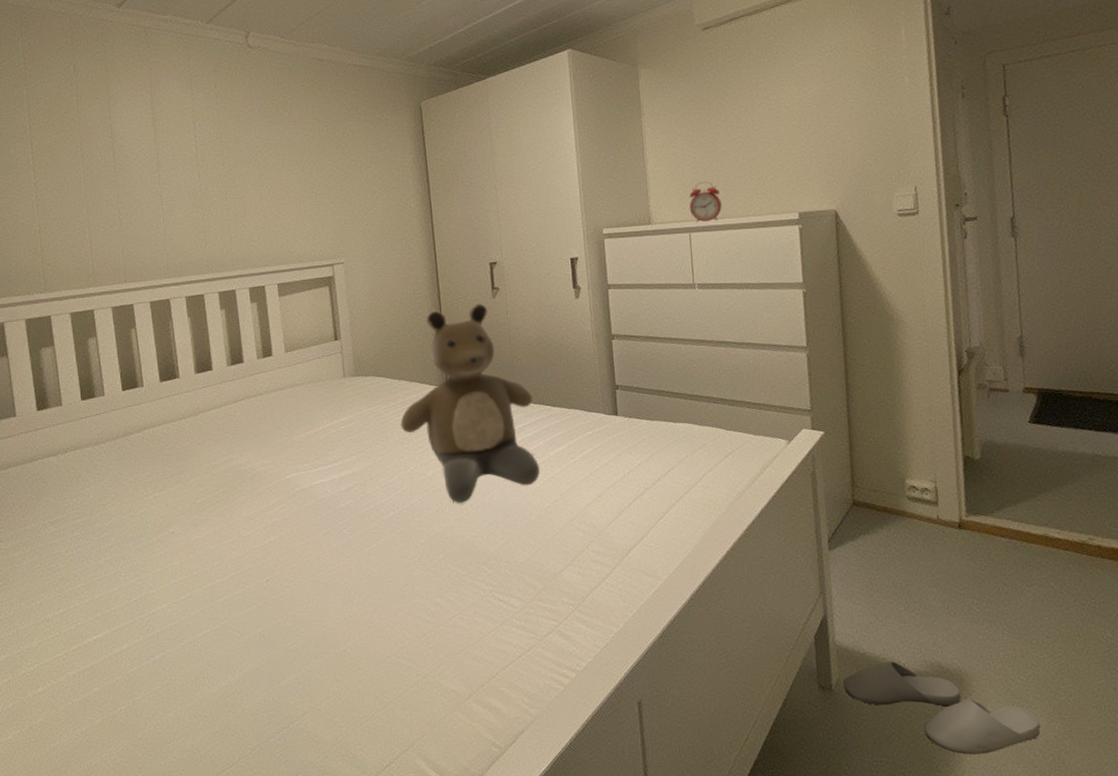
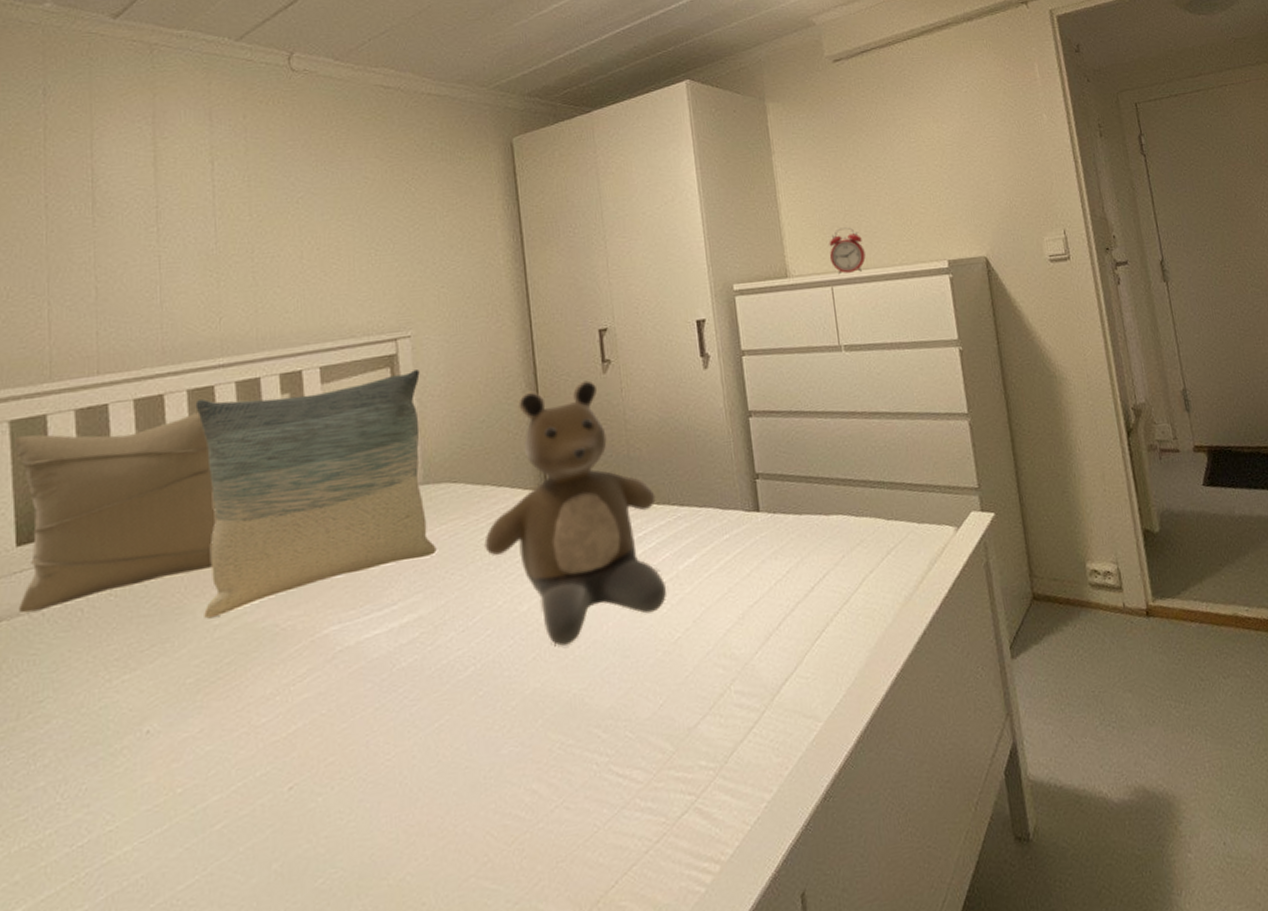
pillow: none [74,313,211,446] -> present [14,412,218,614]
pillow: none [191,289,365,461] -> present [195,369,437,619]
slippers: present [843,661,1040,755] -> none [1041,792,1258,902]

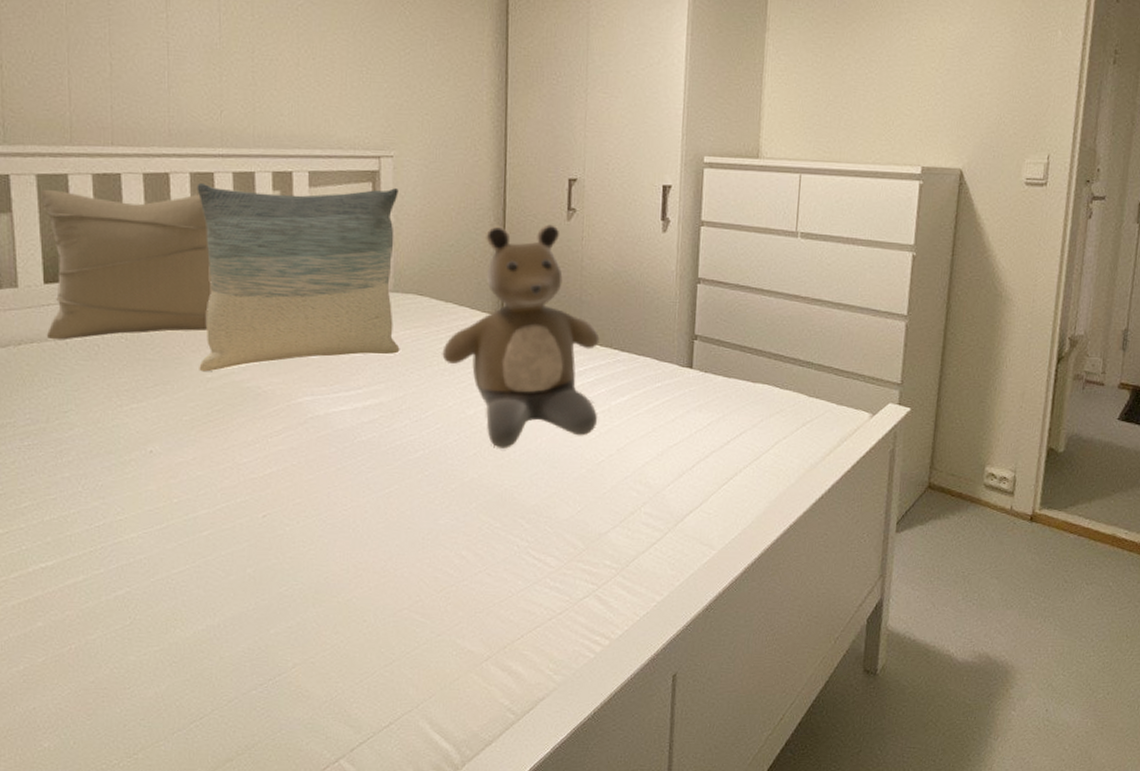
alarm clock: present [829,227,866,275] -> none [803,117,841,164]

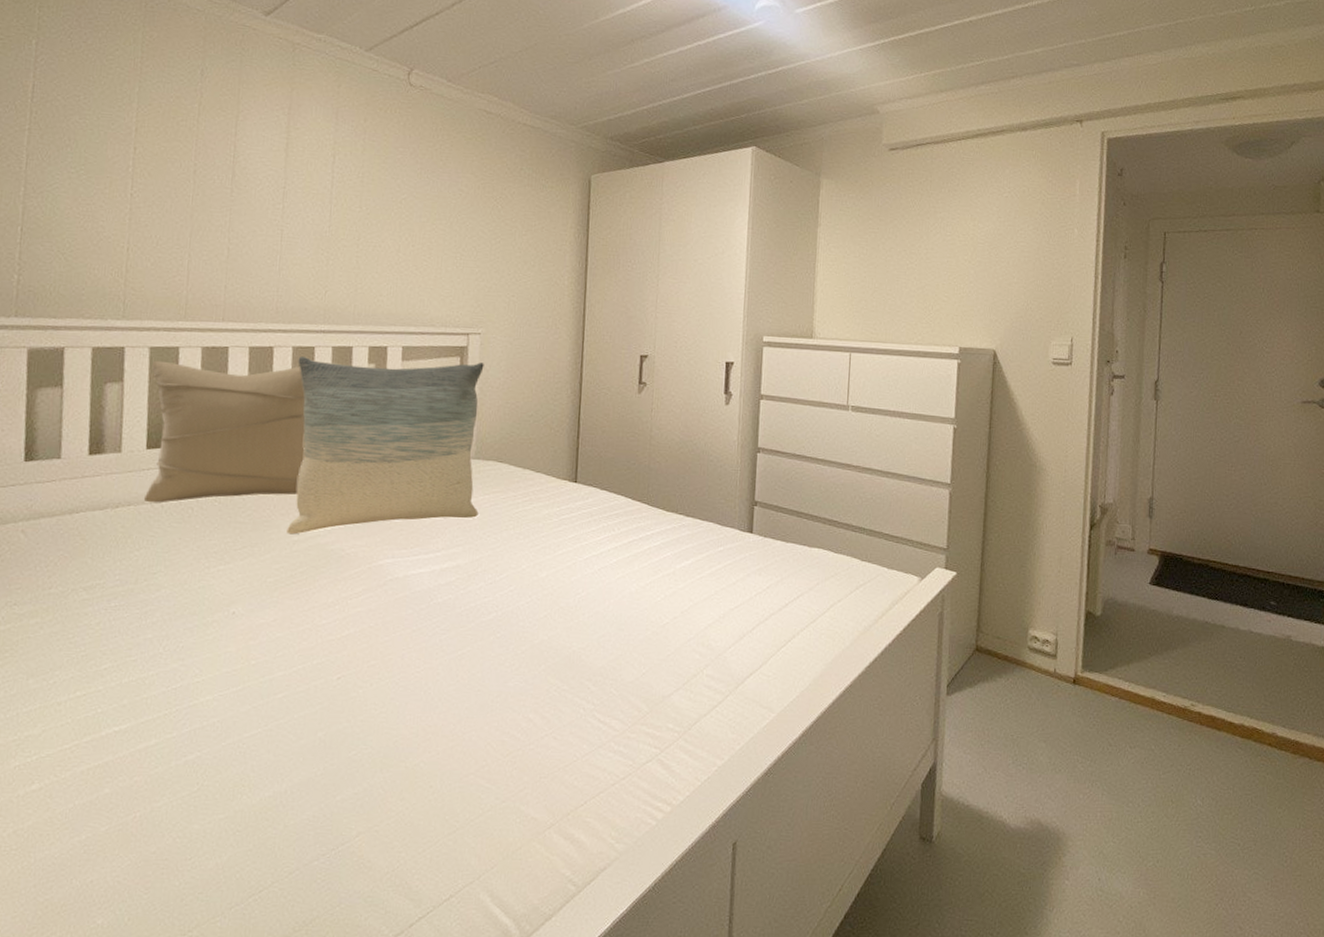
bear: present [442,224,600,449] -> none [518,397,666,611]

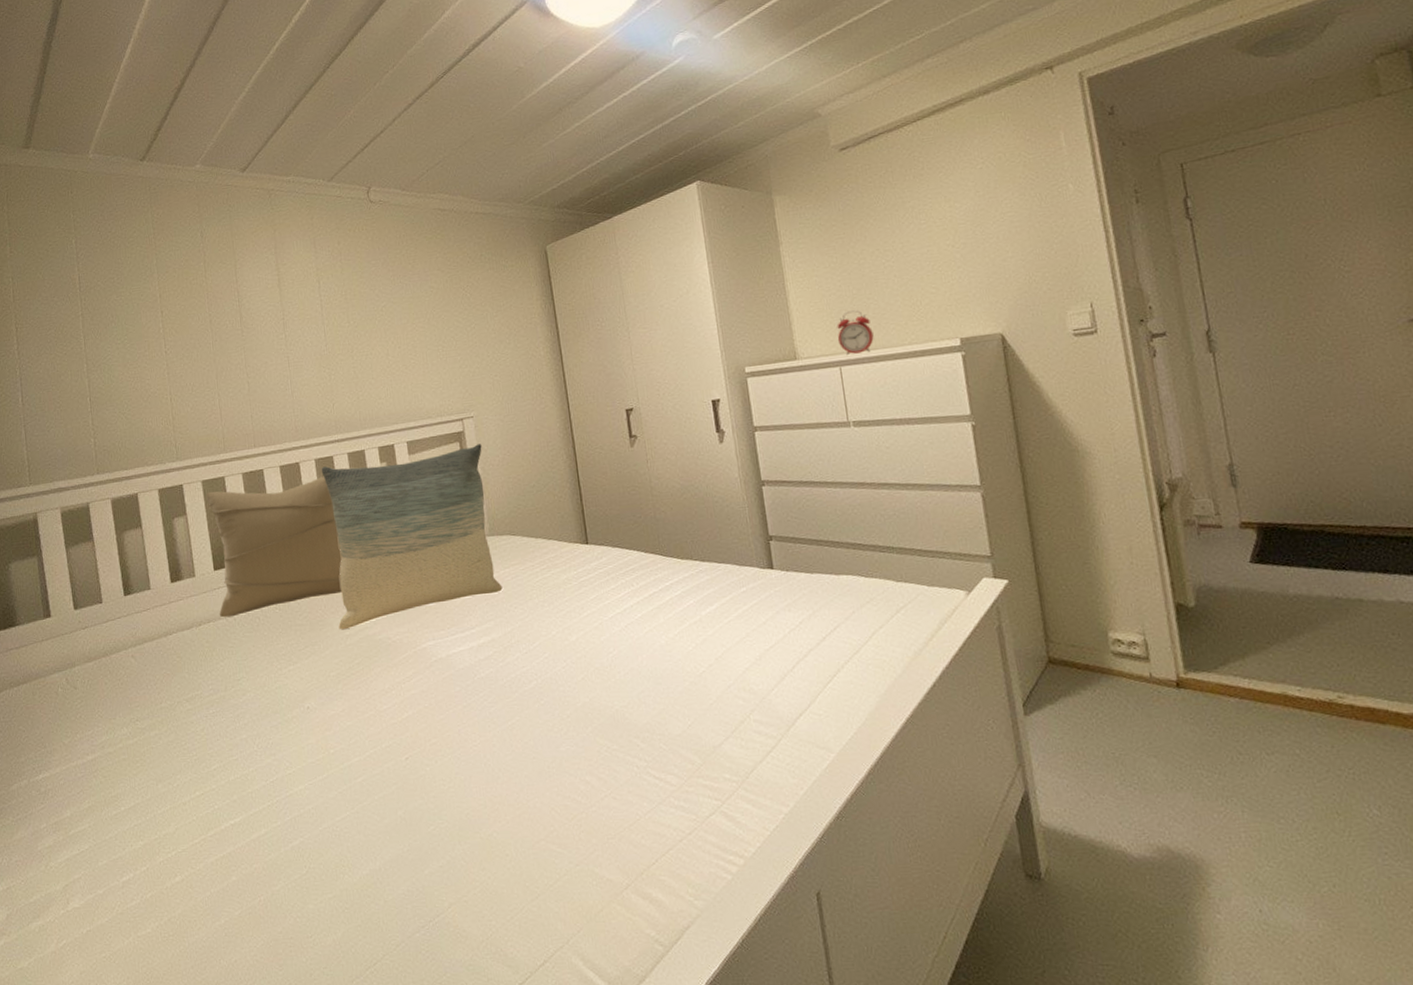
alarm clock: none [853,302,886,344] -> present [837,310,874,356]

